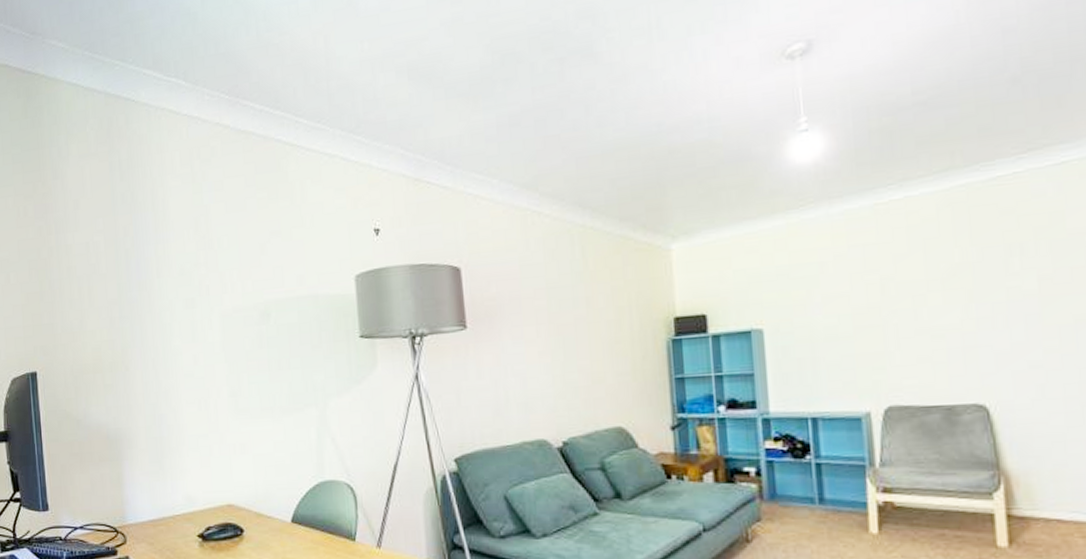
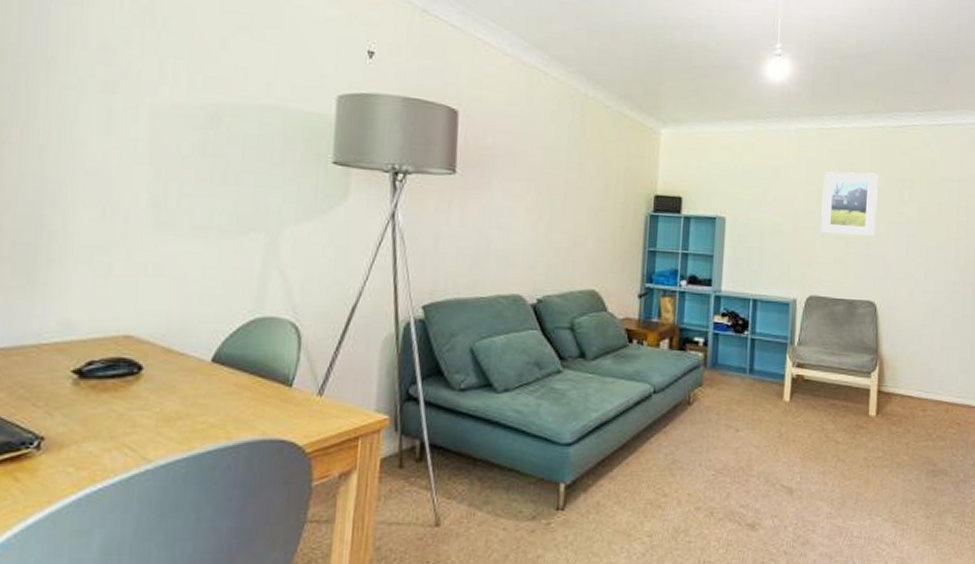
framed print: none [887,244,974,329] -> present [821,171,878,236]

